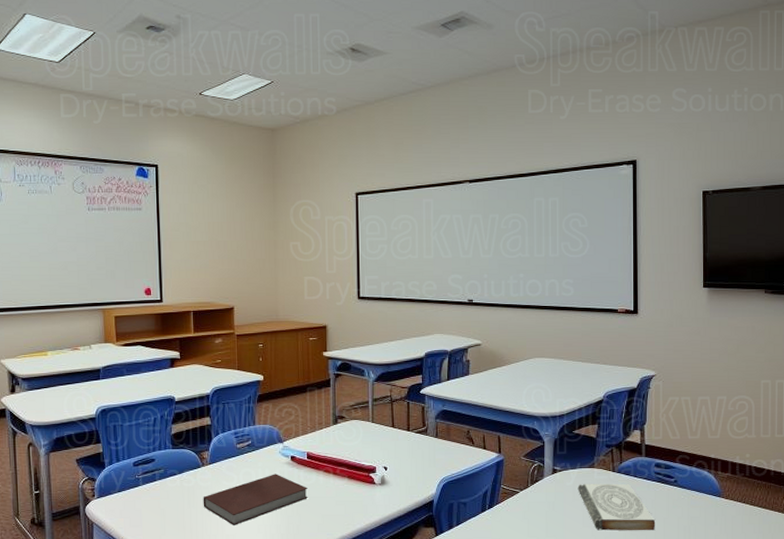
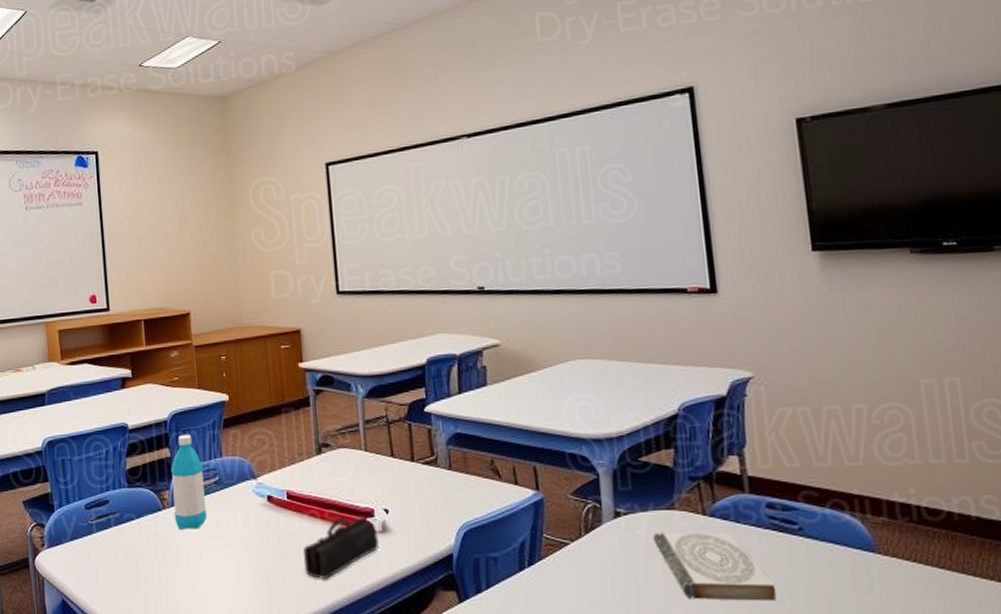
notebook: present [203,474,308,525] -> none [165,518,291,584]
water bottle: none [210,406,240,483] -> present [170,434,208,530]
pencil case: none [317,472,378,521] -> present [303,516,379,580]

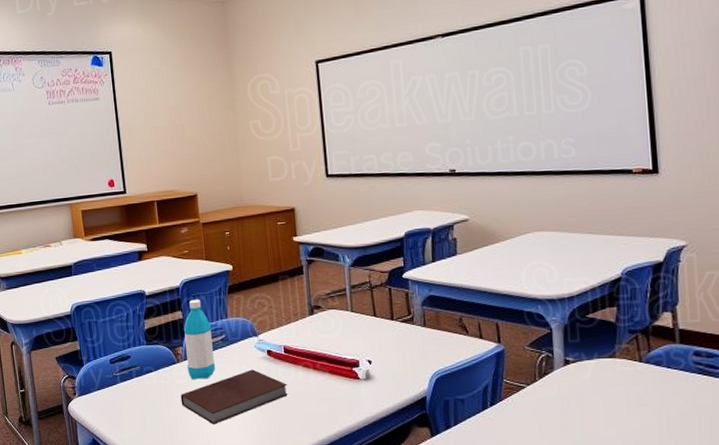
notebook: none [165,518,291,584] -> present [180,369,288,424]
pencil case: present [303,516,379,580] -> none [298,366,363,420]
book: present [653,532,777,601] -> none [596,376,700,432]

